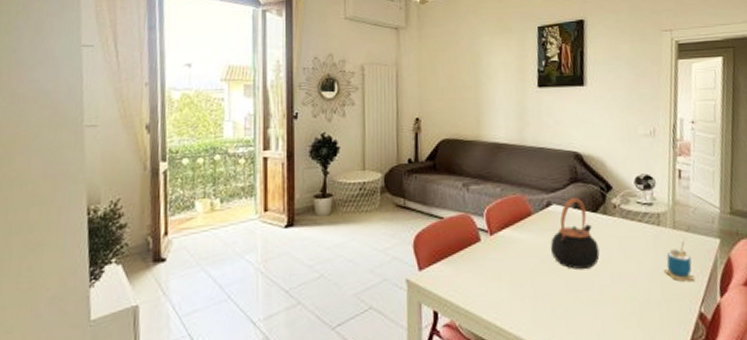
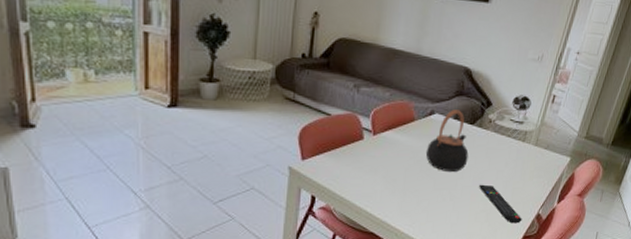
remote control: none [620,280,683,328] -> present [479,184,522,224]
cup: present [664,240,696,282] -> none [518,156,543,189]

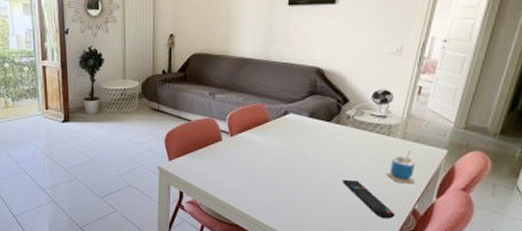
teapot: present [425,109,469,173] -> none [283,108,328,169]
cup: none [518,156,543,189] -> present [386,149,416,183]

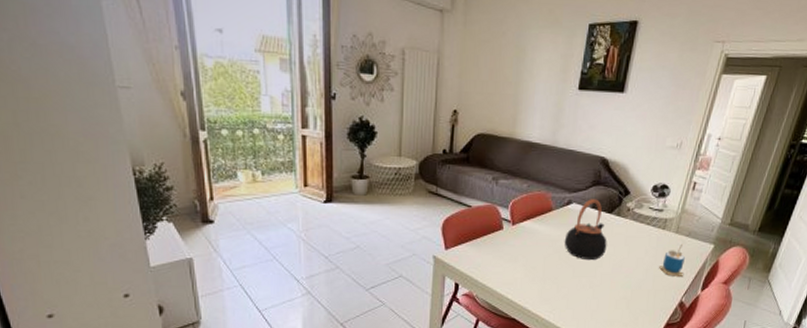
teapot: none [283,108,328,169] -> present [564,199,607,261]
remote control: present [343,179,395,219] -> none [619,272,664,311]

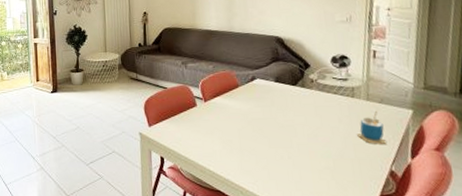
teapot: present [564,199,607,261] -> none [254,74,298,131]

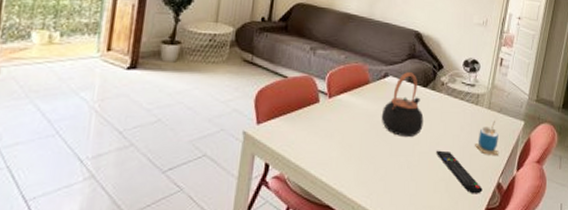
teapot: none [254,74,298,131] -> present [381,72,424,138]
remote control: none [316,141,374,182] -> present [436,150,483,194]

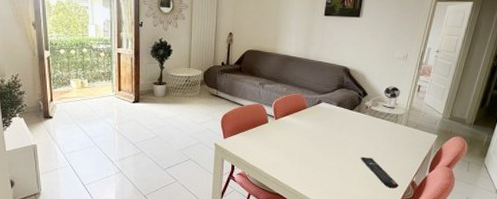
teapot: present [381,72,424,138] -> none [316,99,351,148]
cup: present [475,120,499,155] -> none [393,134,414,161]

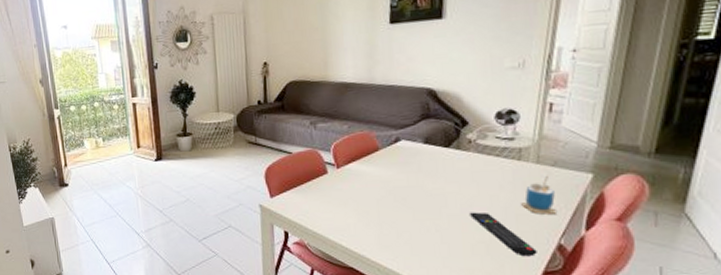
cup: none [393,134,414,161] -> present [521,175,558,214]

